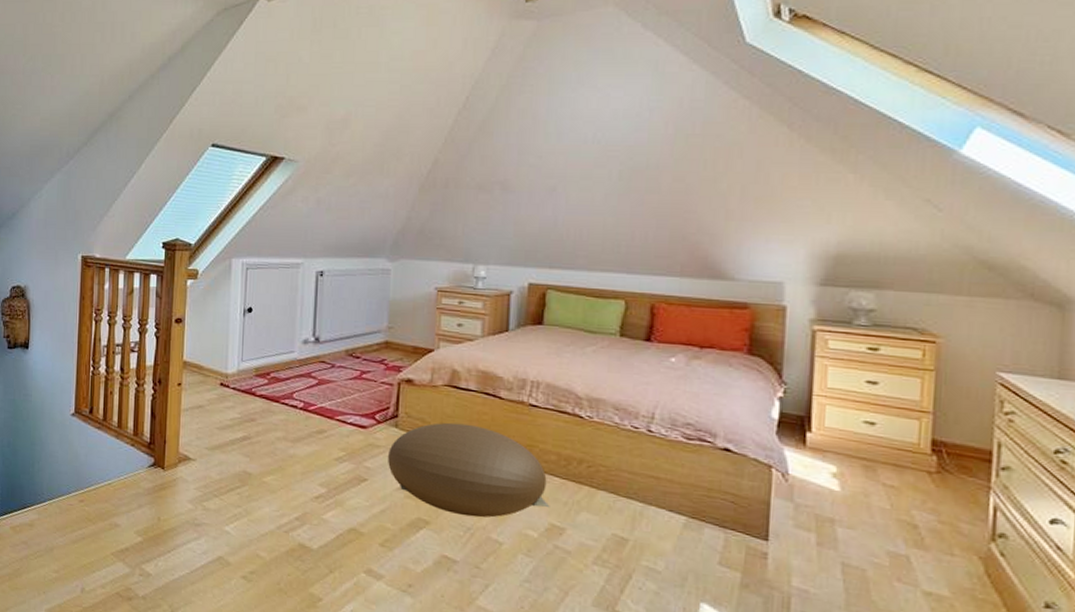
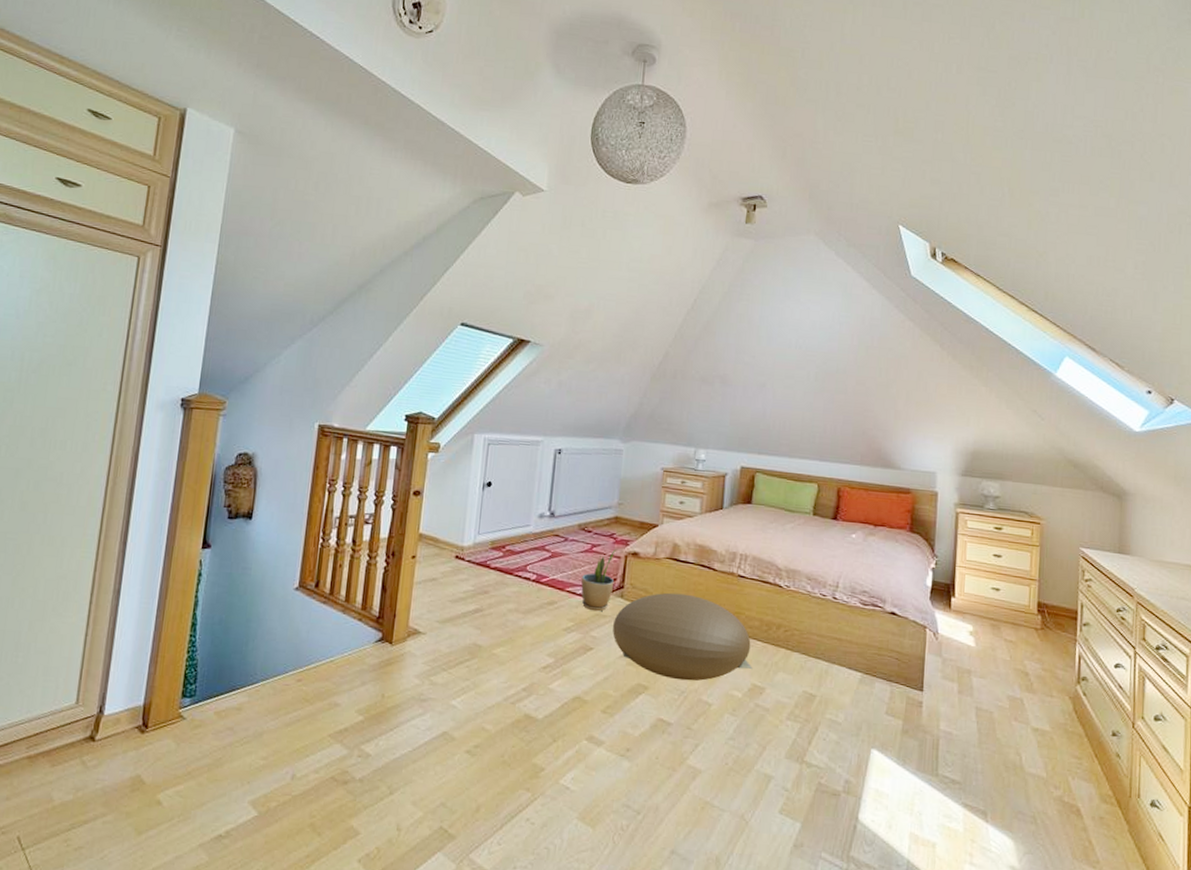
potted plant: none [351,376,388,442] -> present [581,549,616,612]

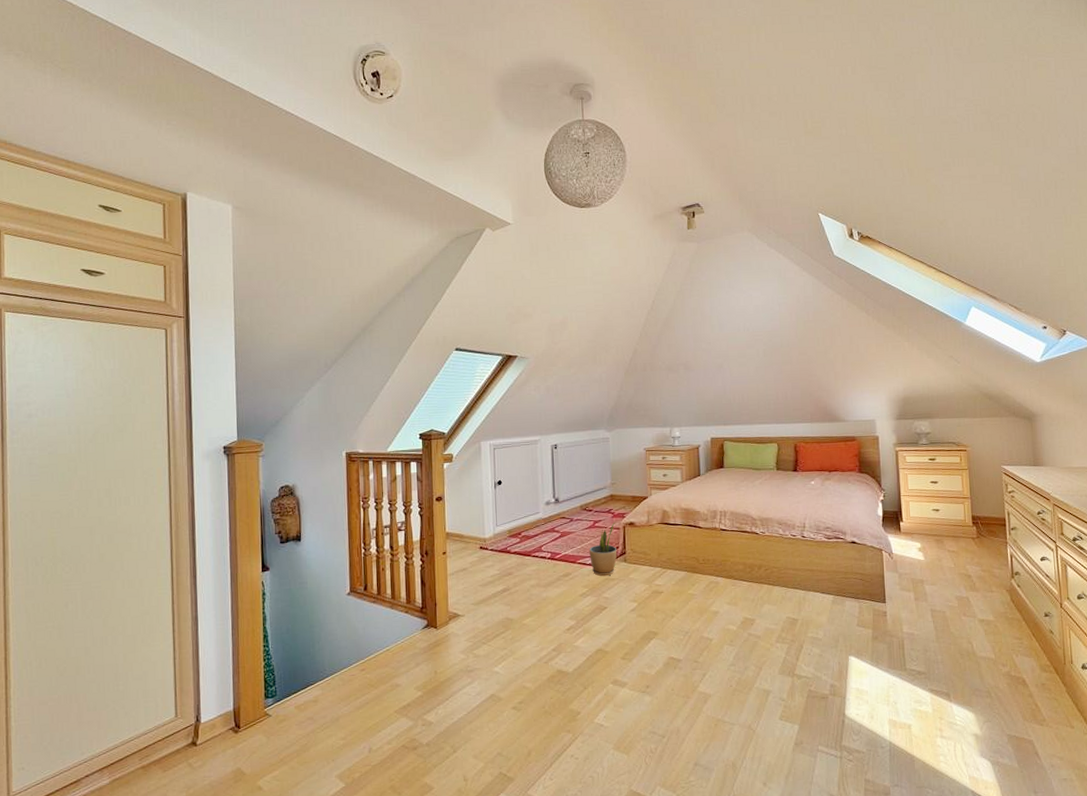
pouf: present [613,592,753,681] -> none [621,551,743,623]

